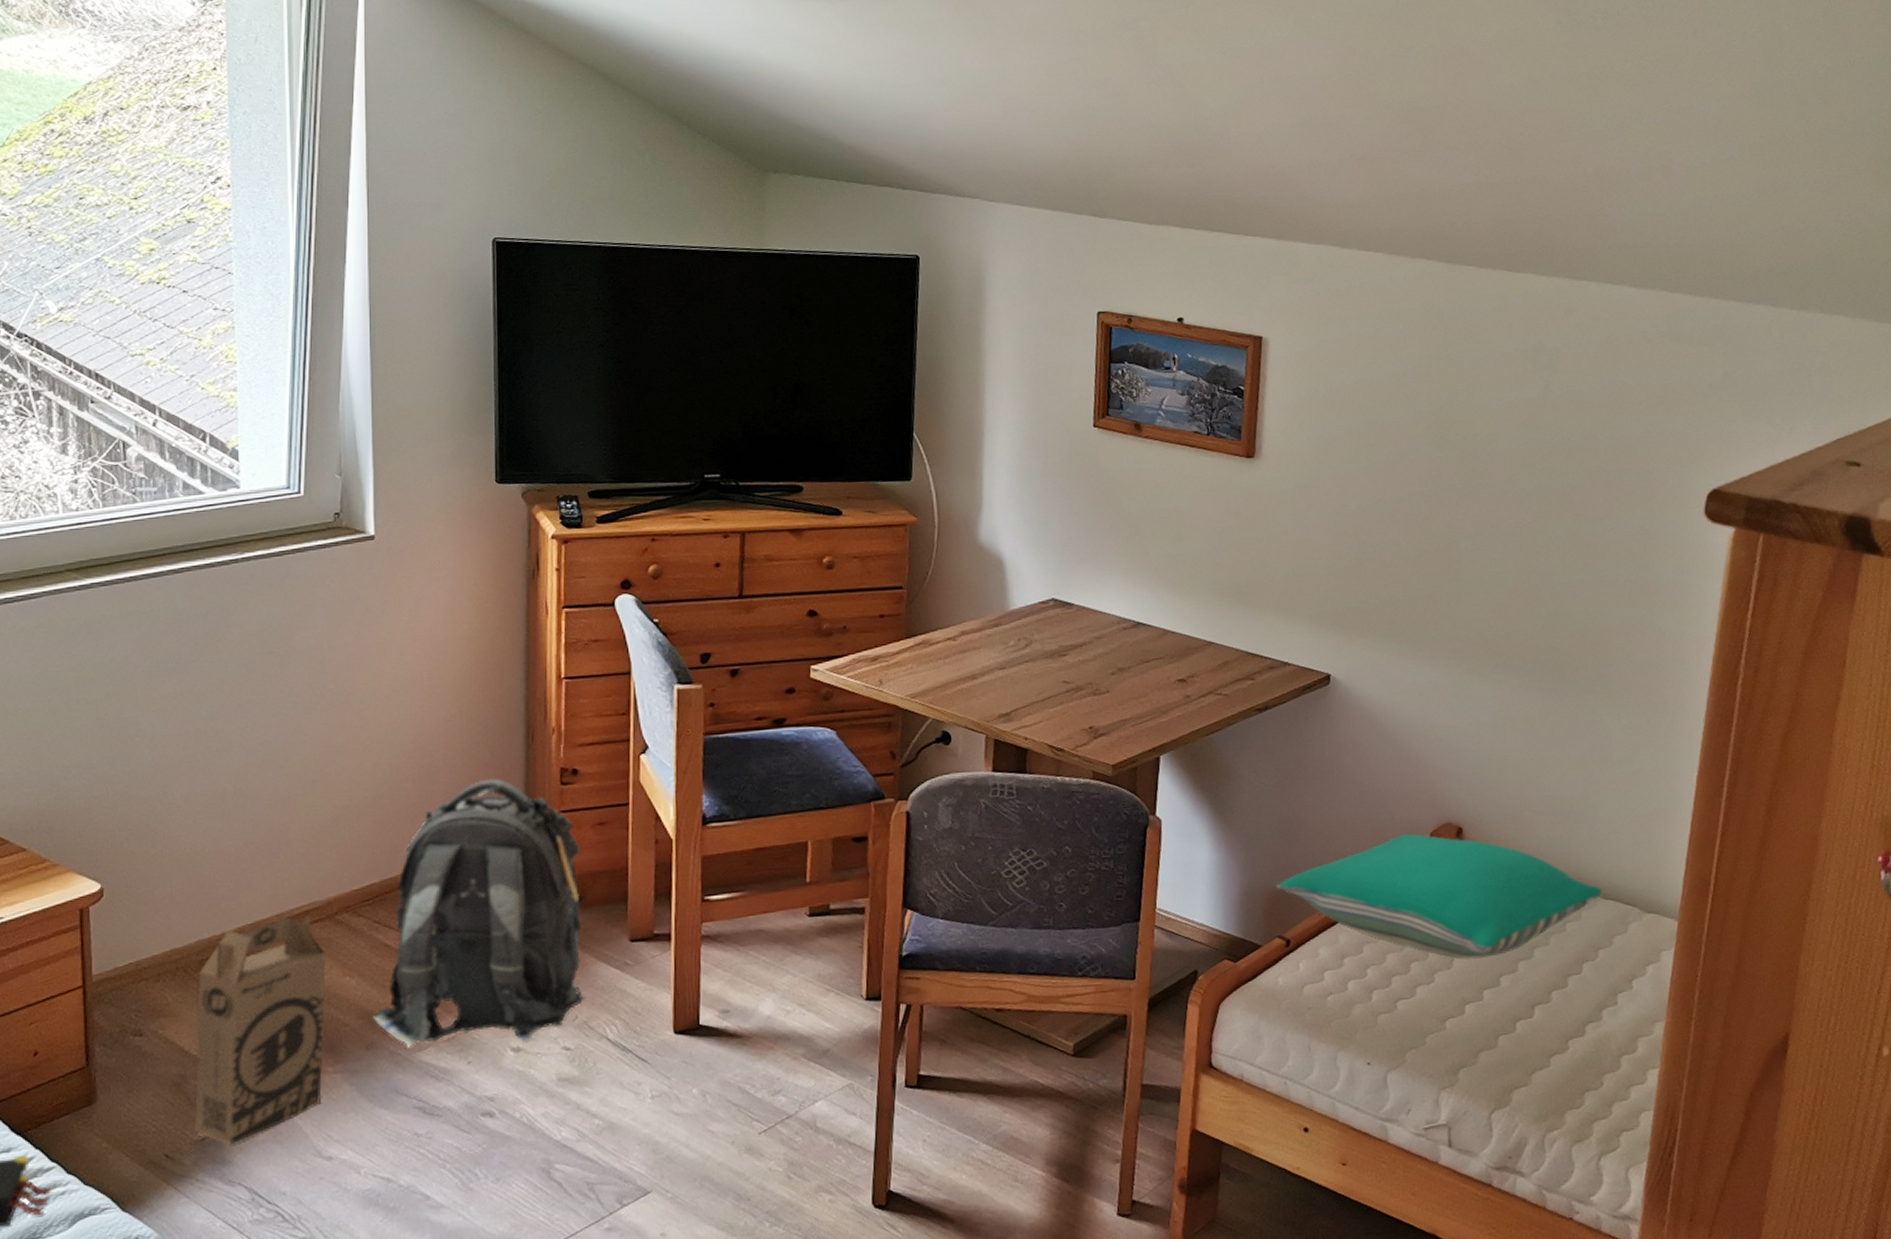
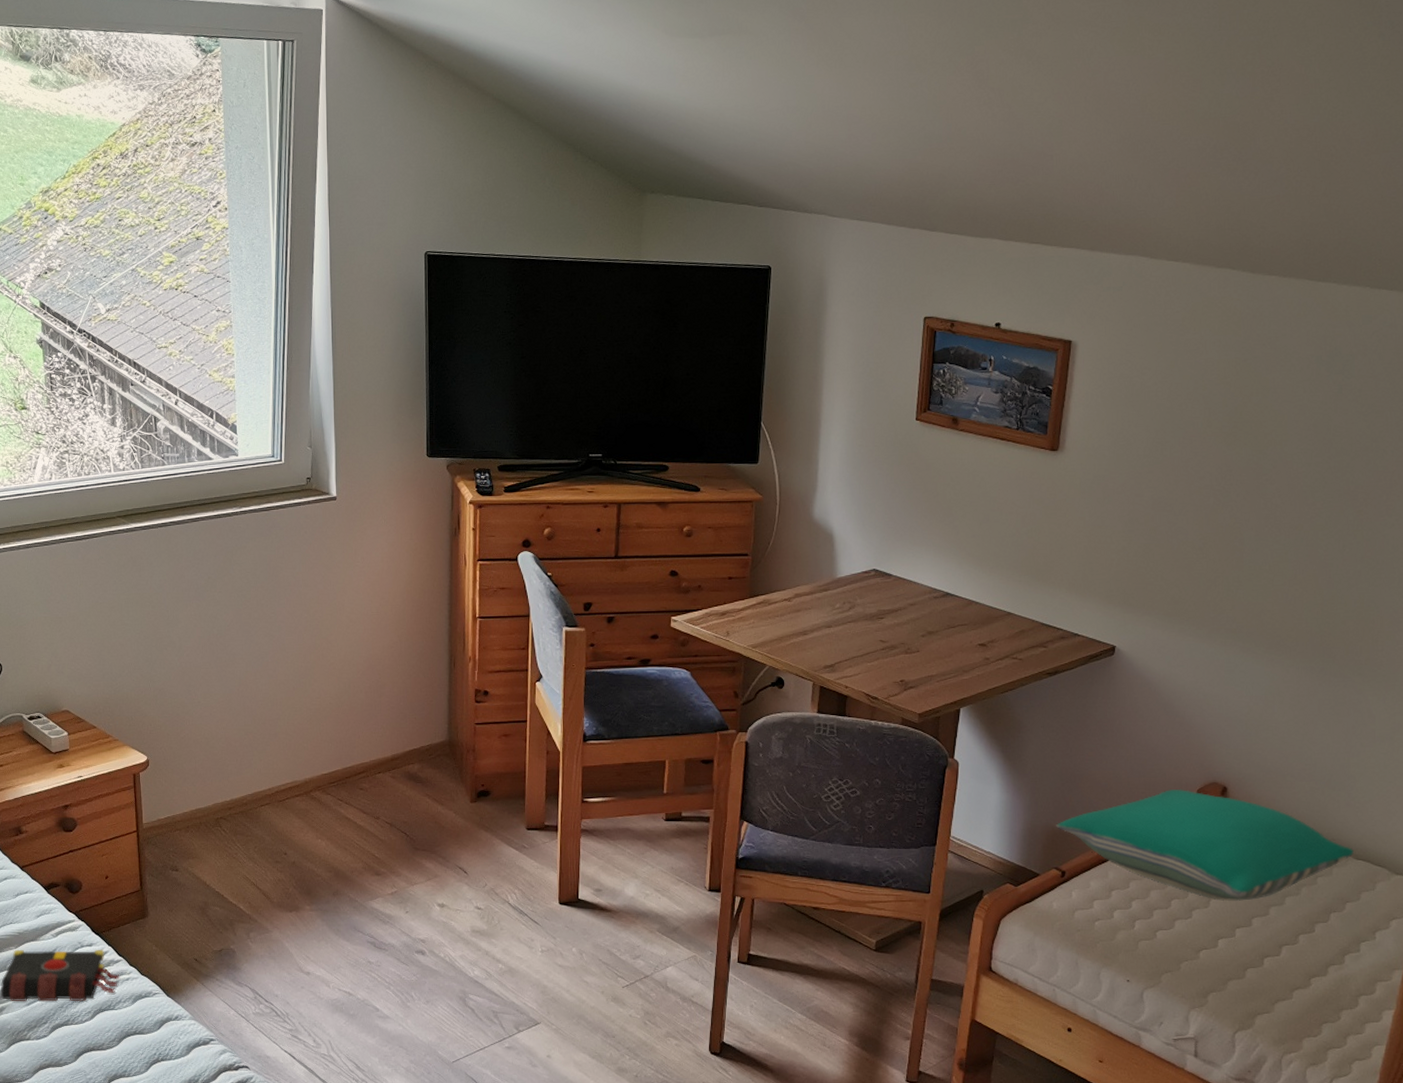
cardboard box: present [193,914,326,1145] -> none [214,788,304,957]
backpack: present [373,778,585,1049] -> none [338,694,493,900]

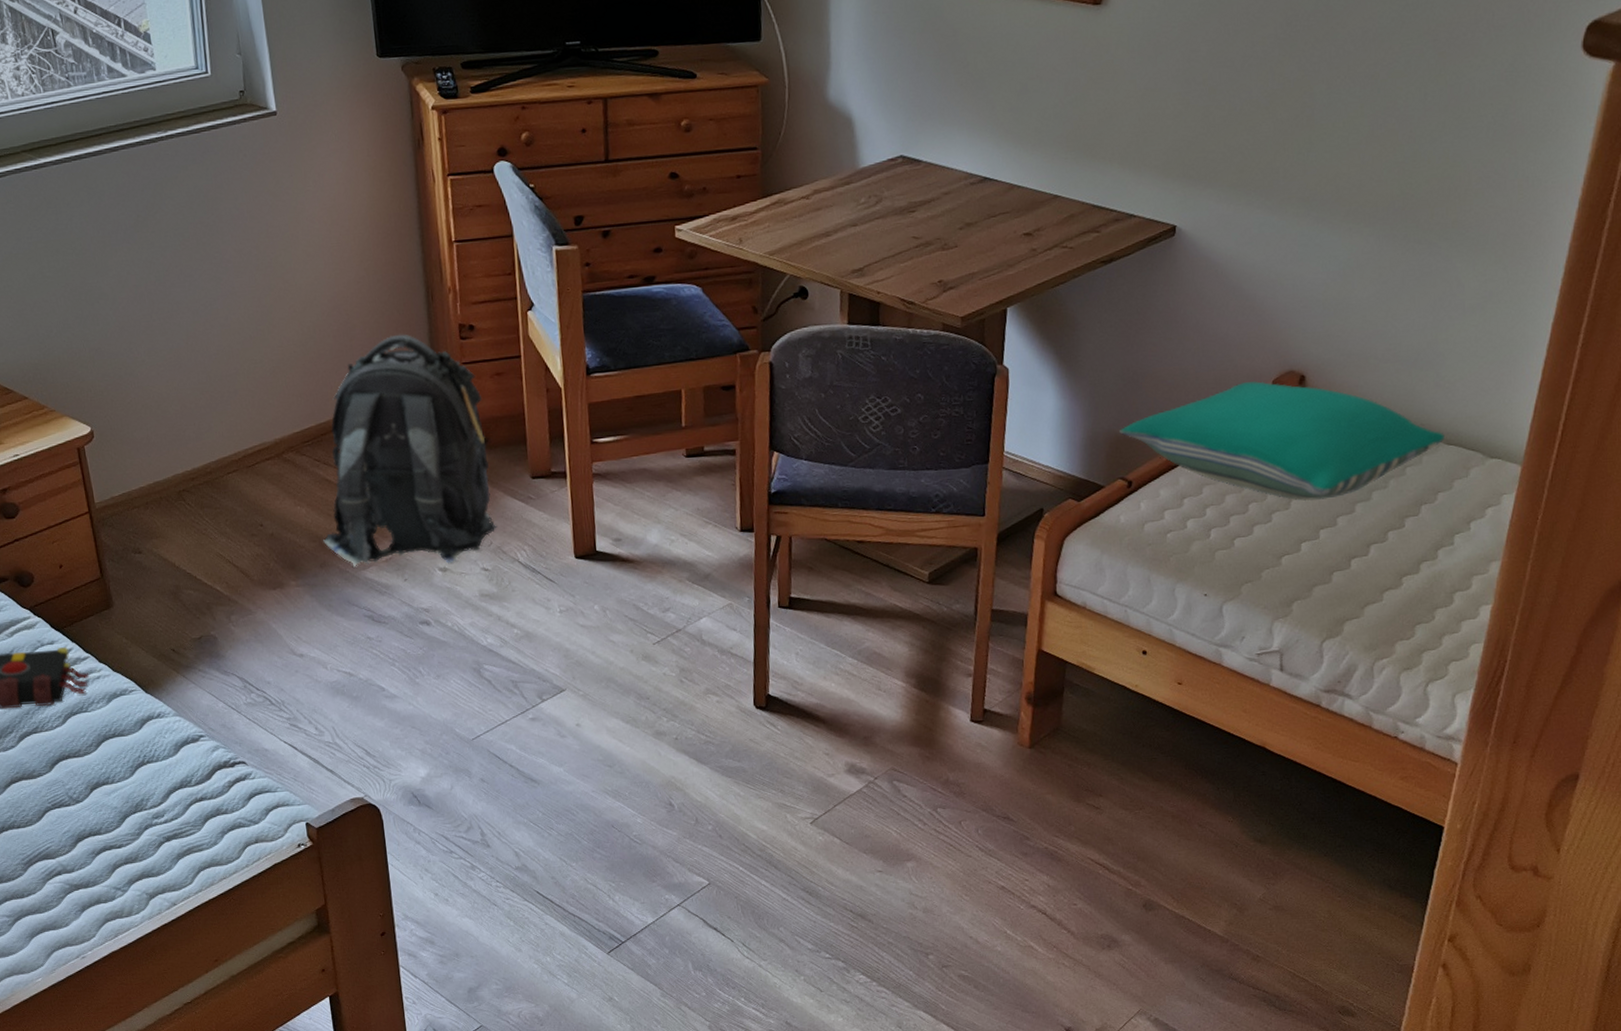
backpack: none [338,694,493,900] -> present [323,334,498,568]

